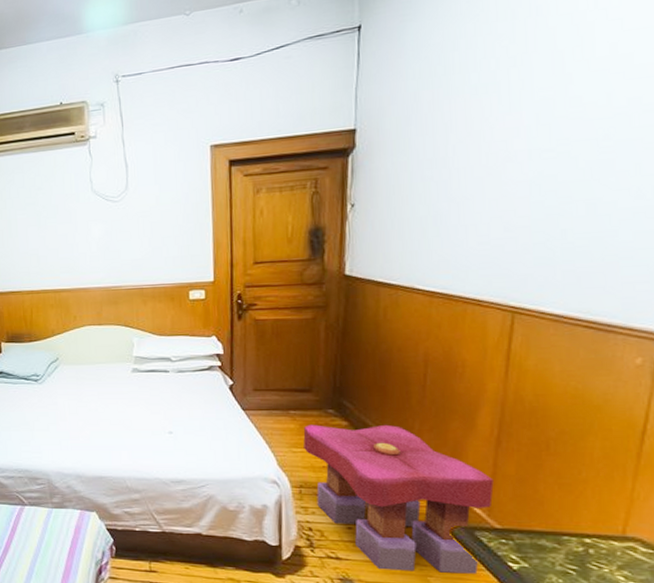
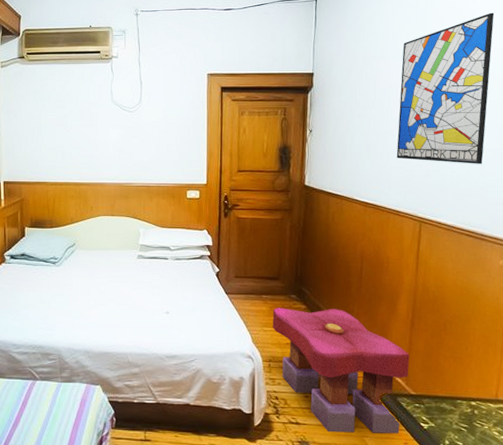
wall art: none [478,10,642,232] -> present [396,12,495,164]

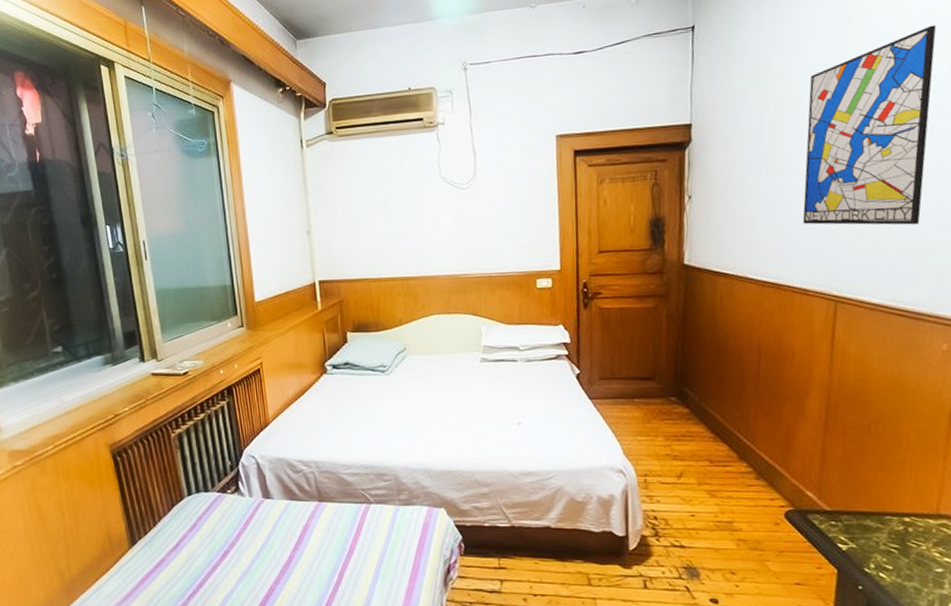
stool: present [272,307,410,434] -> none [647,411,823,557]

